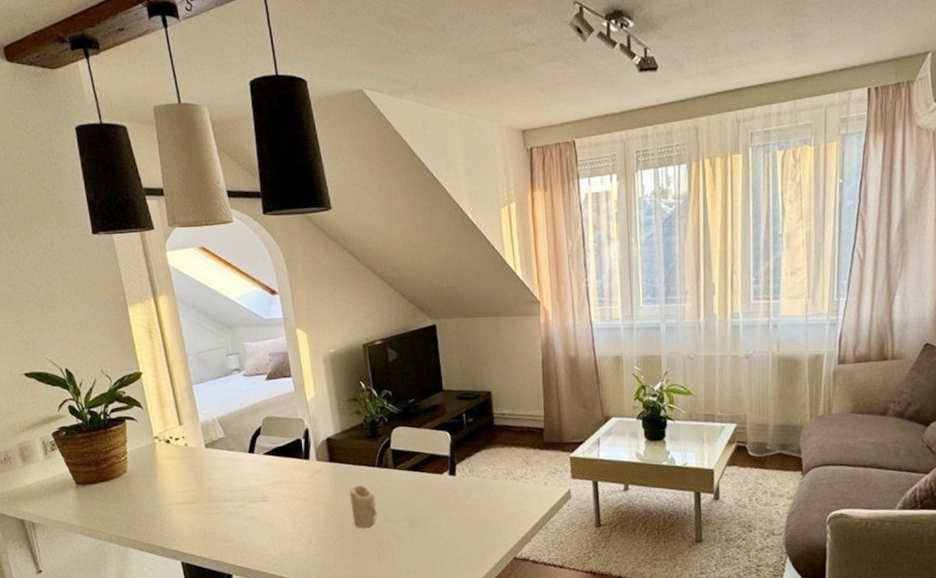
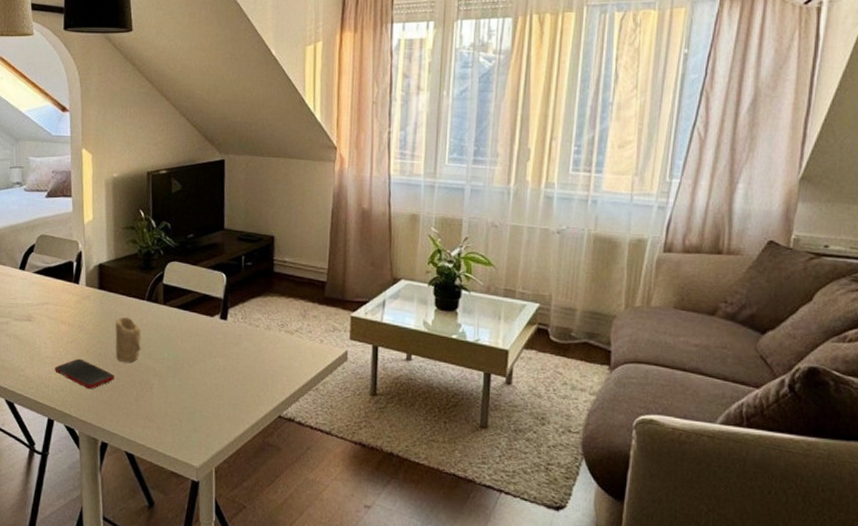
cell phone: none [296,530,355,559] -> present [55,358,115,390]

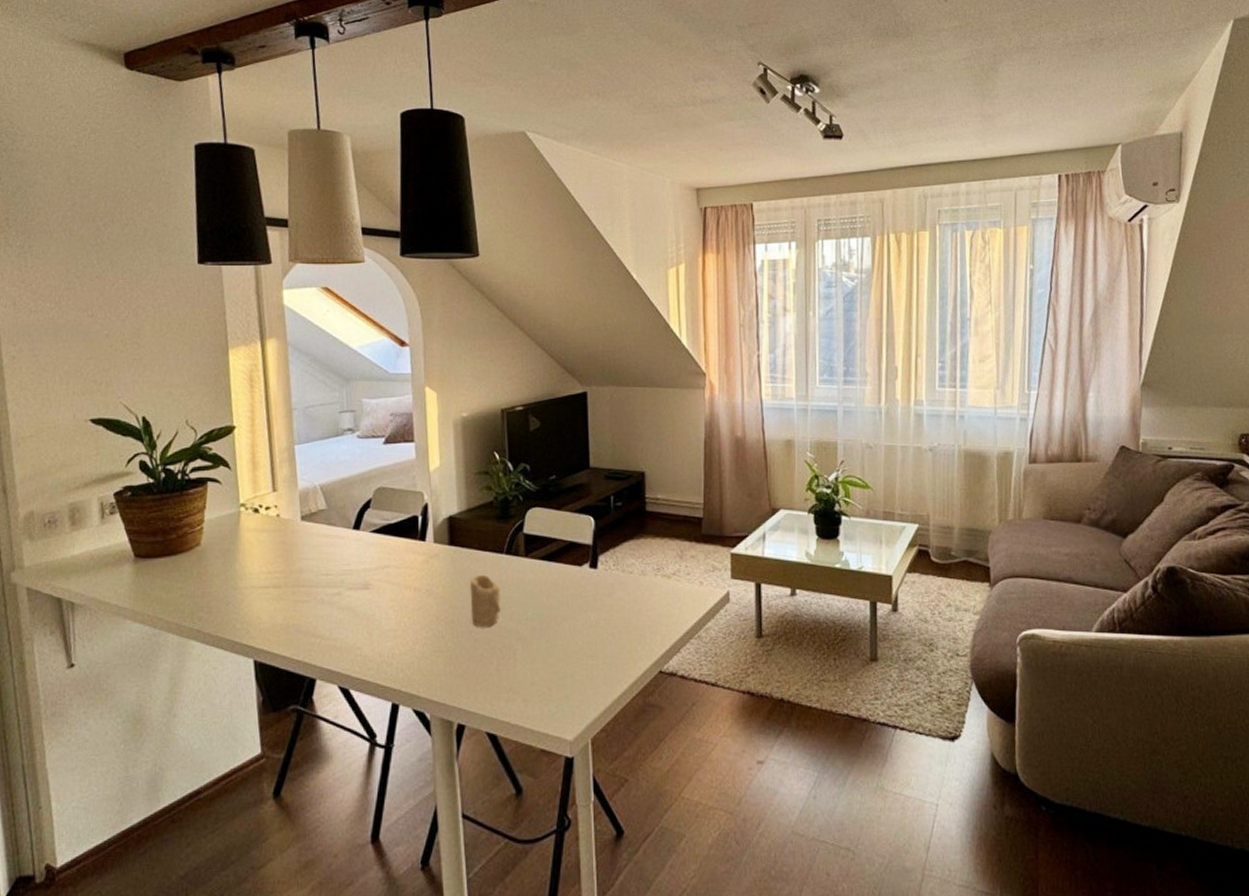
cell phone: present [55,358,115,390] -> none [399,628,471,664]

